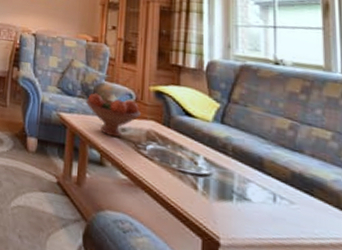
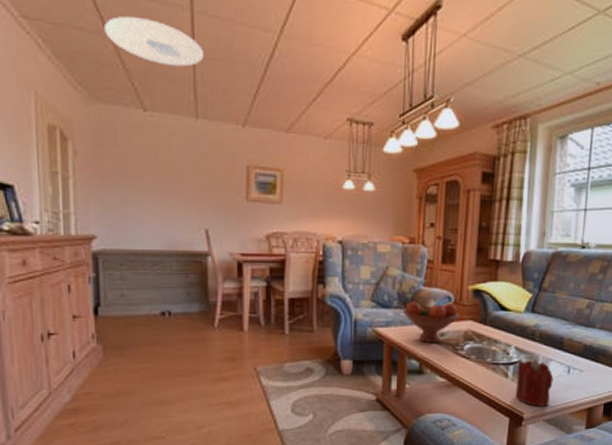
candle: none [207,173,255,237] -> present [515,359,554,407]

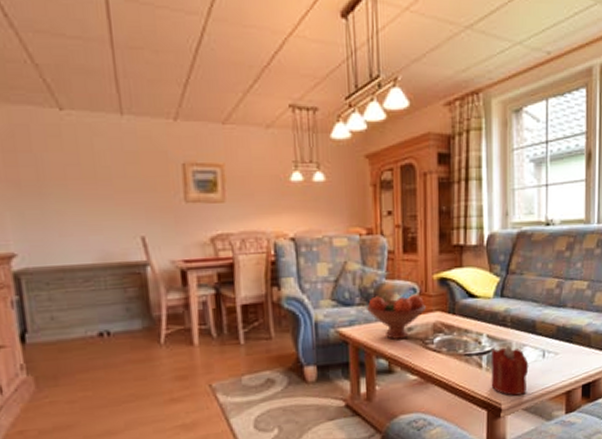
ceiling light: present [104,16,205,67] -> none [6,4,125,58]

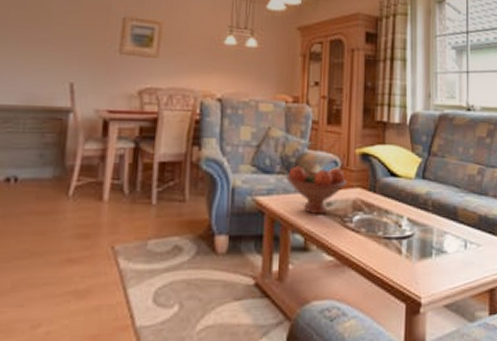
candle: present [490,345,529,396] -> none [410,232,450,289]

